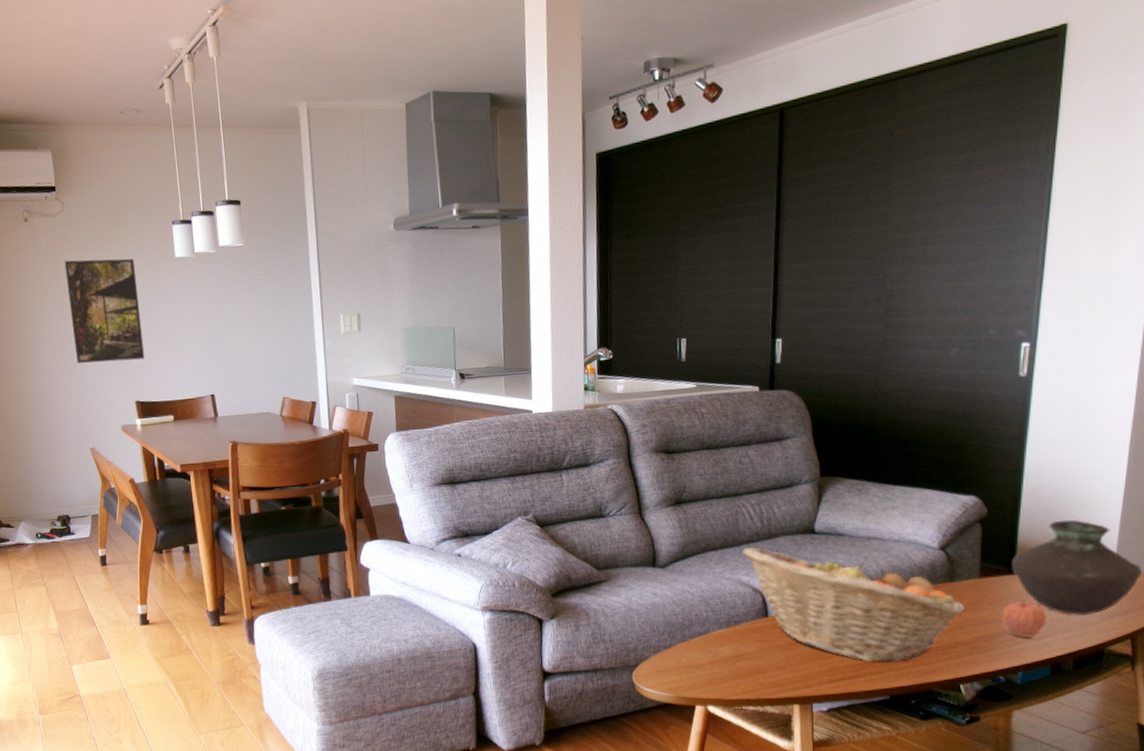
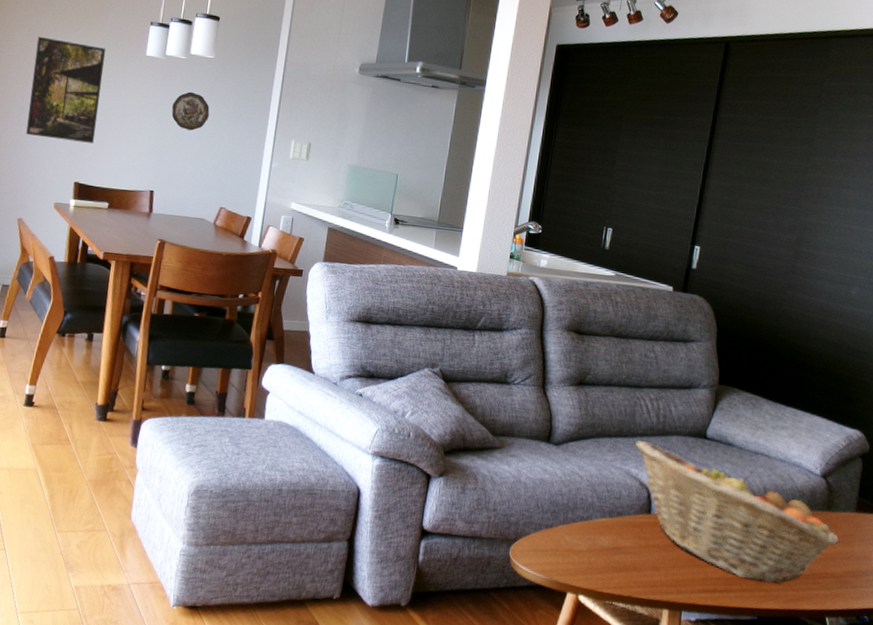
decorative plate: none [213,285,252,326] -> present [171,91,210,131]

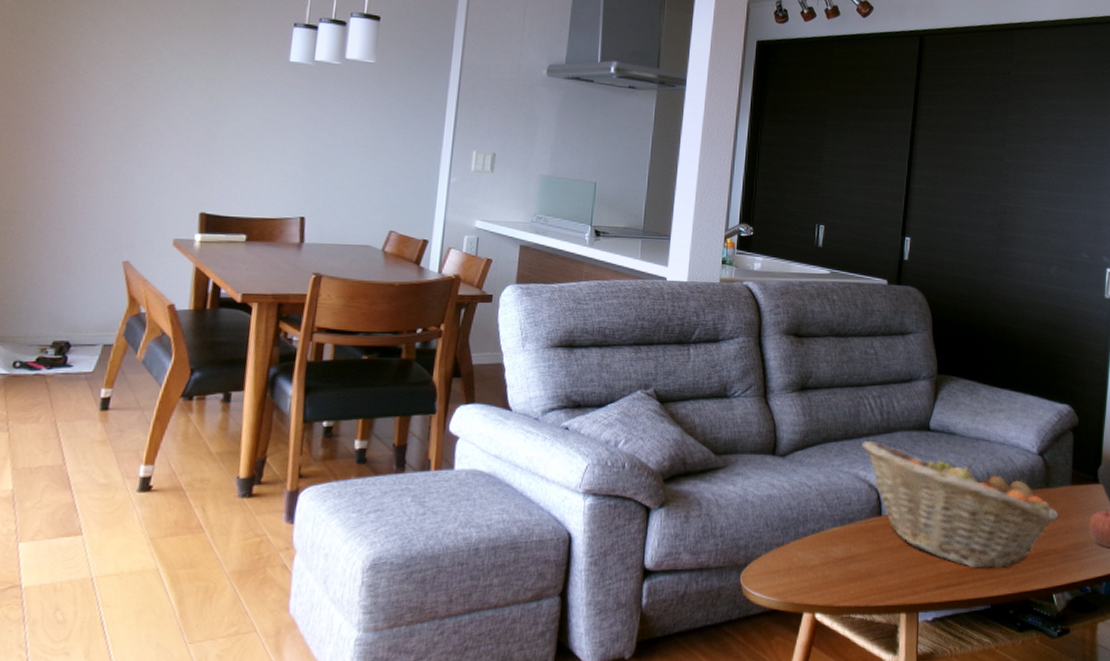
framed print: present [26,36,106,143] -> none [132,41,238,166]
decorative plate: present [171,91,210,131] -> none [324,101,372,146]

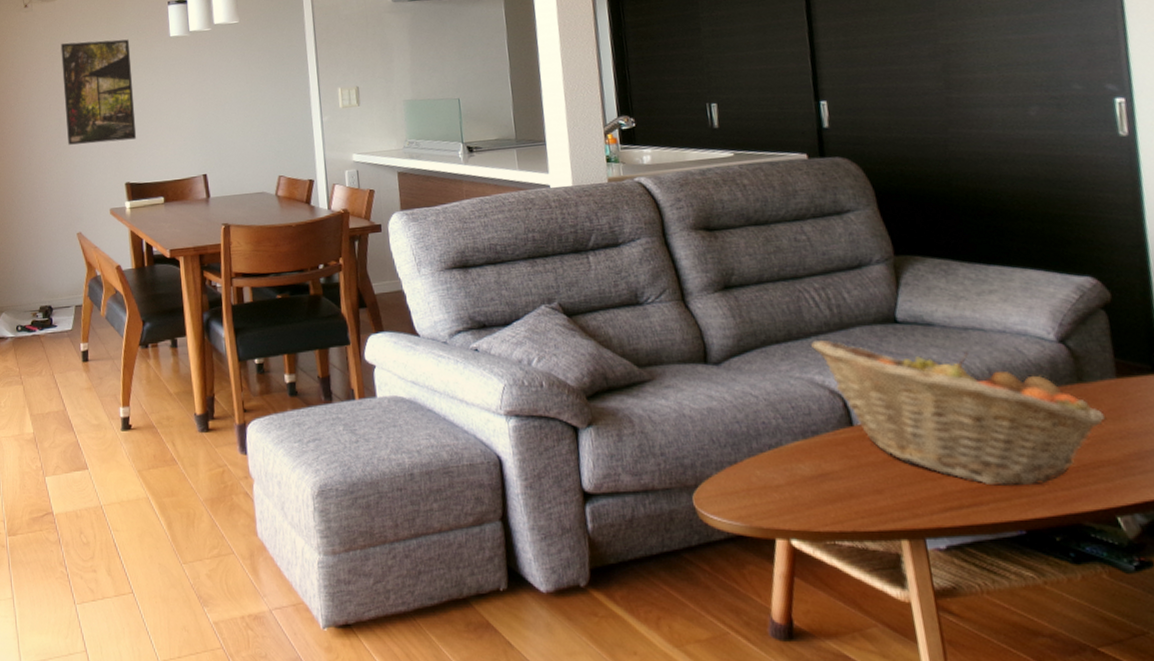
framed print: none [132,41,238,166] -> present [60,39,137,145]

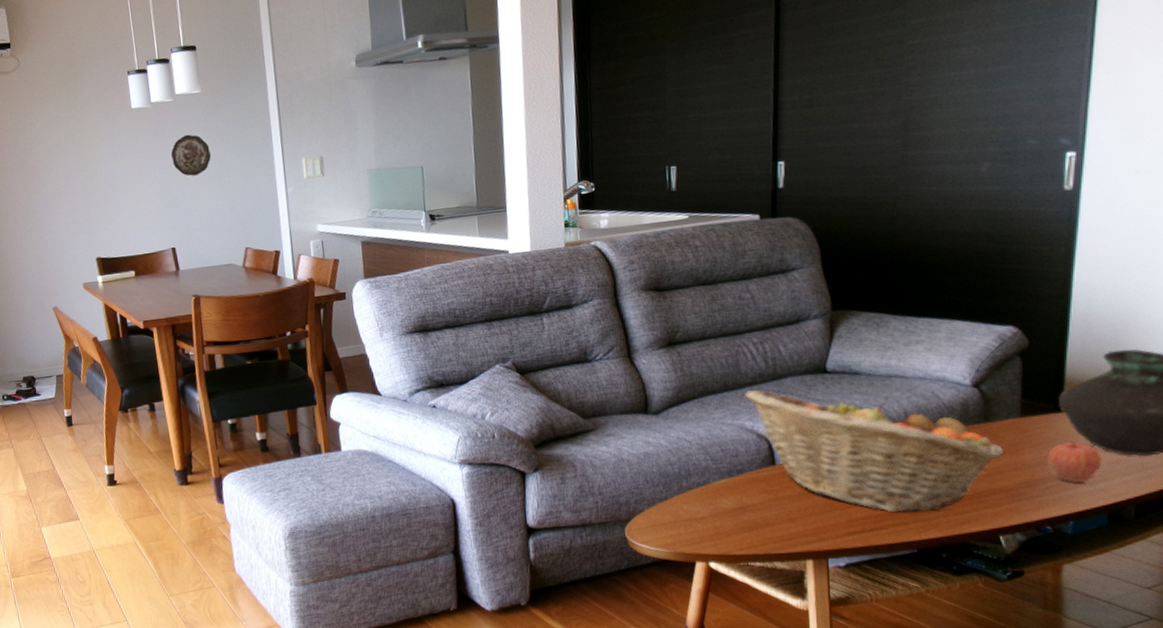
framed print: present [60,39,137,145] -> none [21,112,105,222]
decorative plate: none [207,62,247,103] -> present [171,134,211,176]

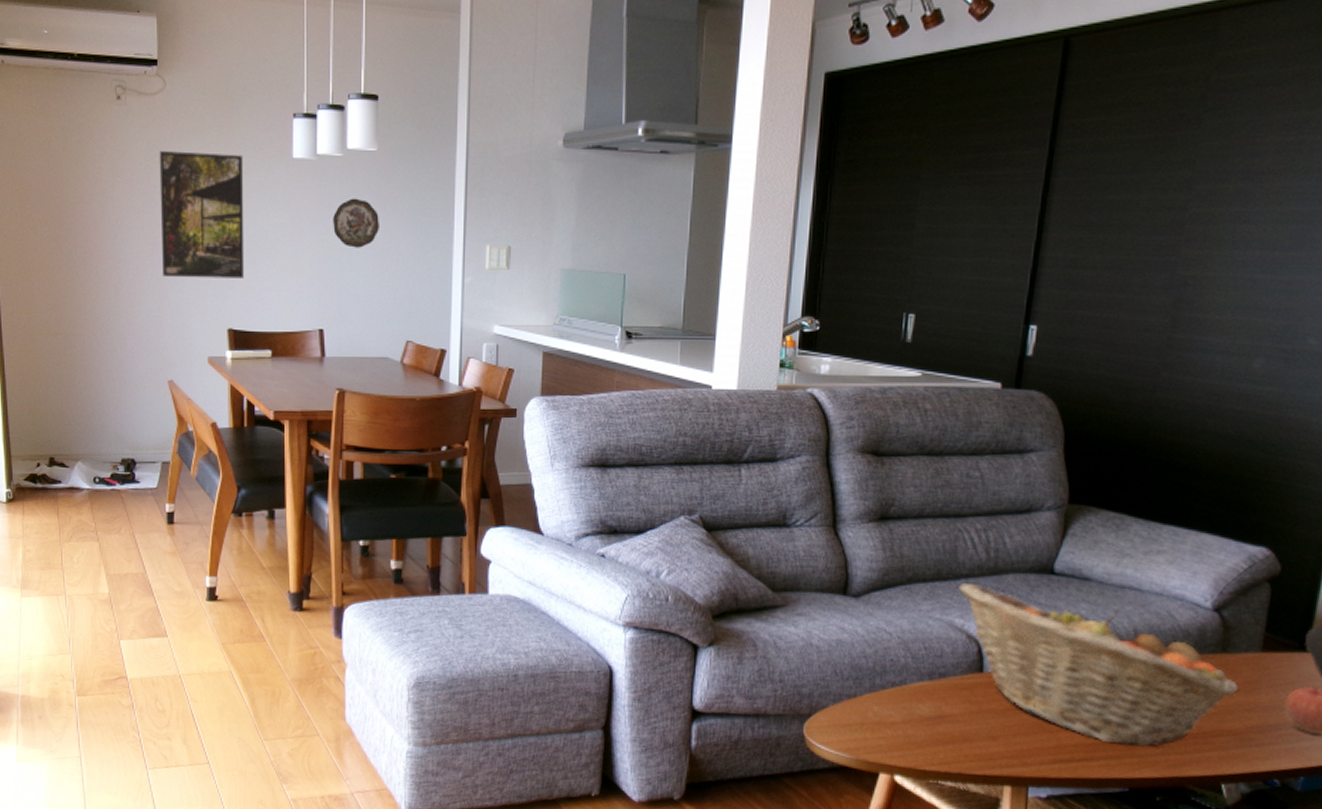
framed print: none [21,112,105,222] -> present [159,150,245,278]

